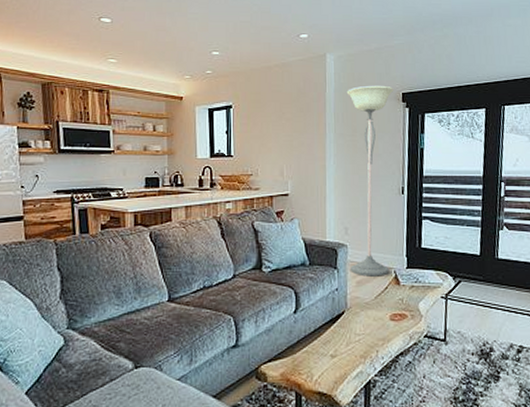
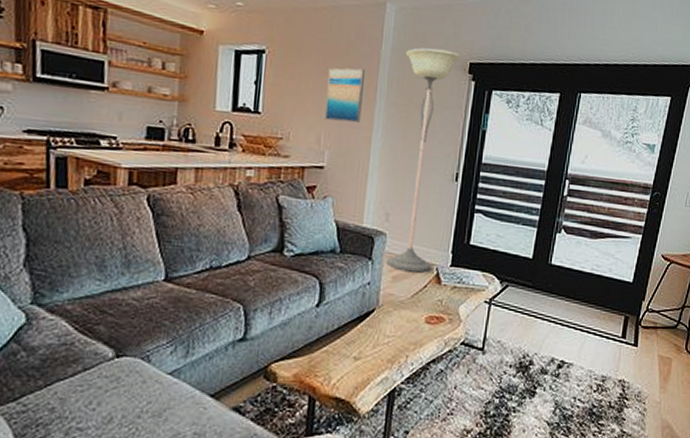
wall art: none [285,110,315,155] -> present [325,68,365,123]

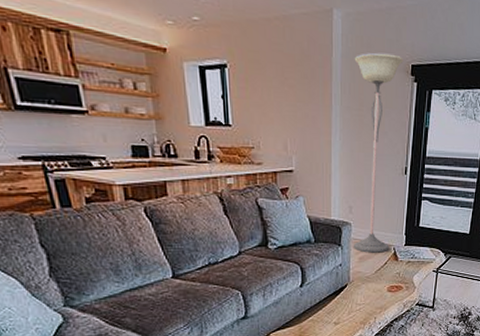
wall art: present [325,68,365,123] -> none [287,76,320,129]

